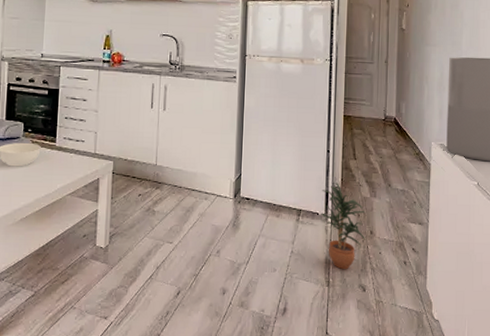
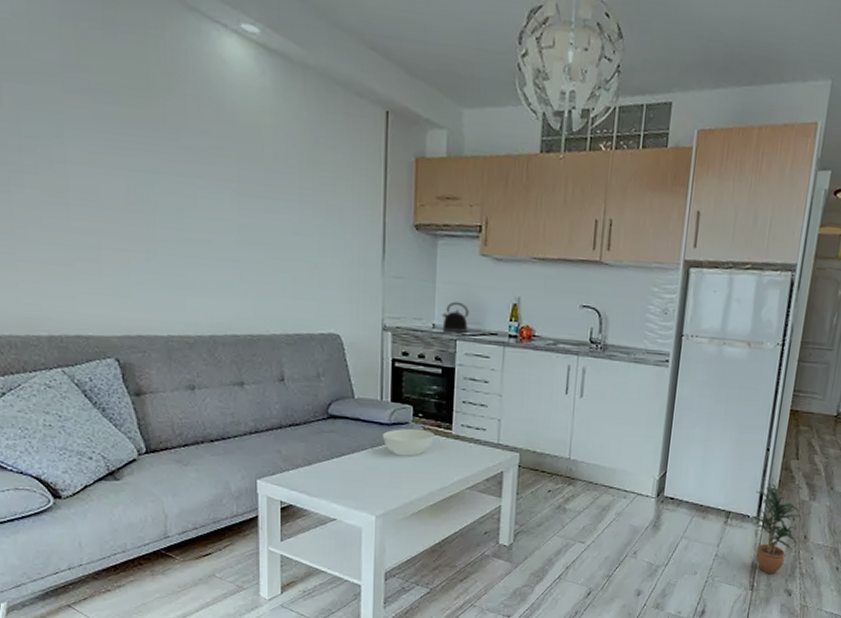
kettle: none [48,35,71,61] -> present [441,301,469,334]

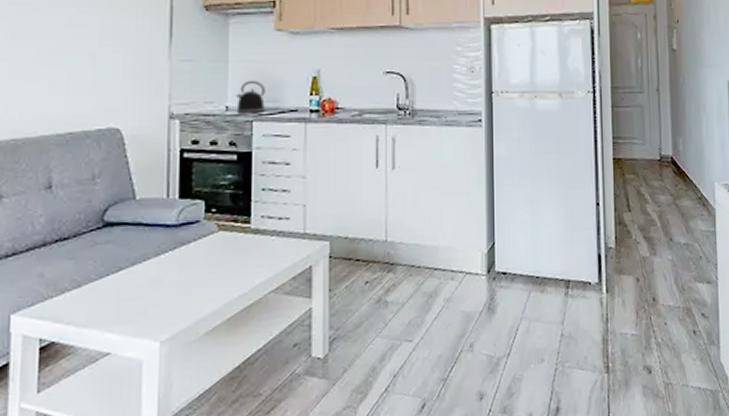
bowl: present [382,428,434,457] -> none [168,226,230,262]
potted plant: present [752,484,802,574] -> none [593,242,648,349]

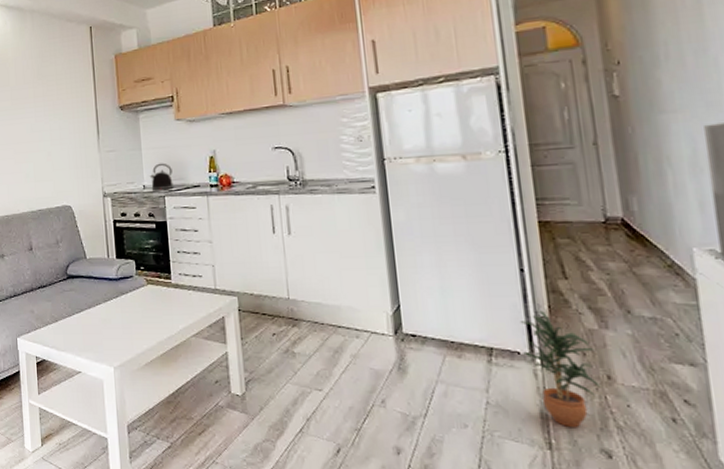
potted plant: none [593,242,648,349] -> present [519,311,602,427]

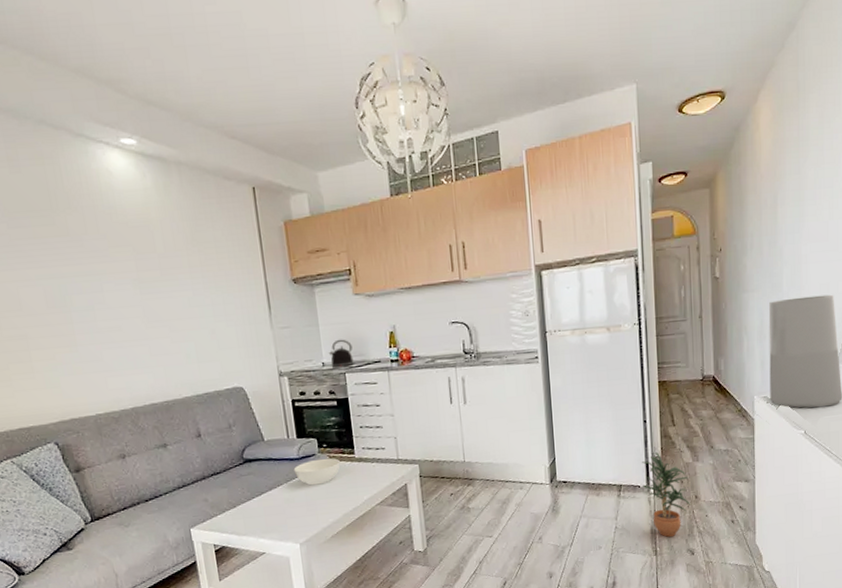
bowl: none [111,281,157,308] -> present [293,458,340,486]

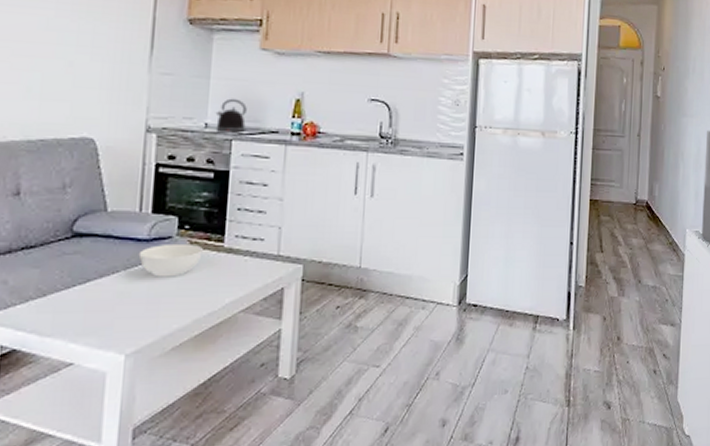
potted plant: present [641,452,691,537] -> none [561,281,613,384]

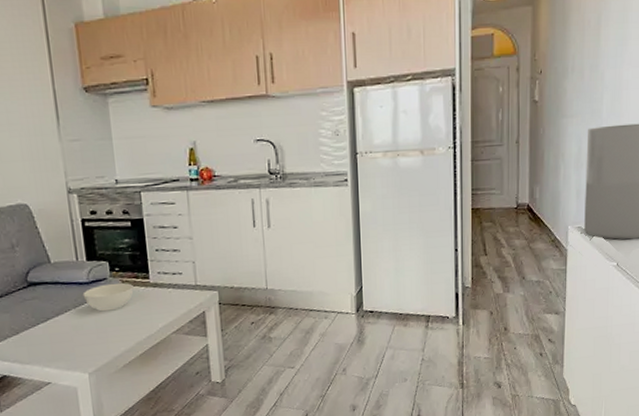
kettle: present [215,98,247,133] -> none [122,154,152,186]

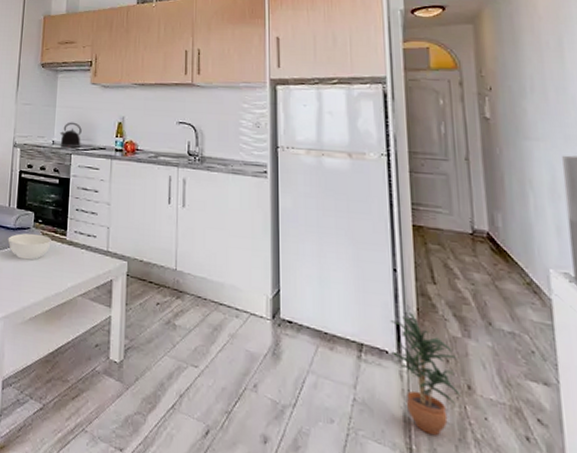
kettle: none [122,154,152,186] -> present [59,122,82,149]
potted plant: none [451,282,500,370] -> present [390,313,462,435]

